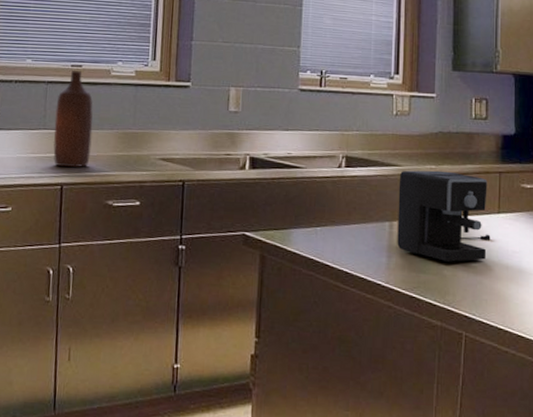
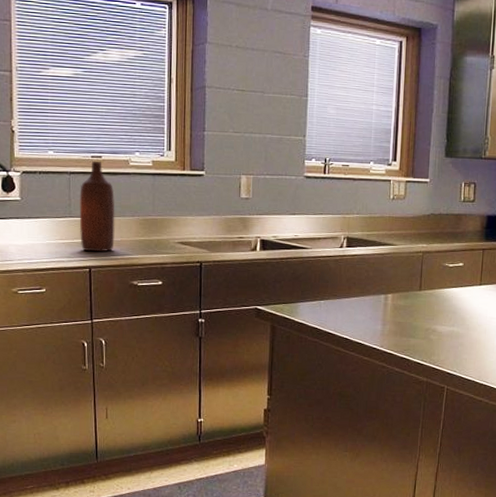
coffee maker: present [397,170,491,262] -> none [391,248,472,328]

